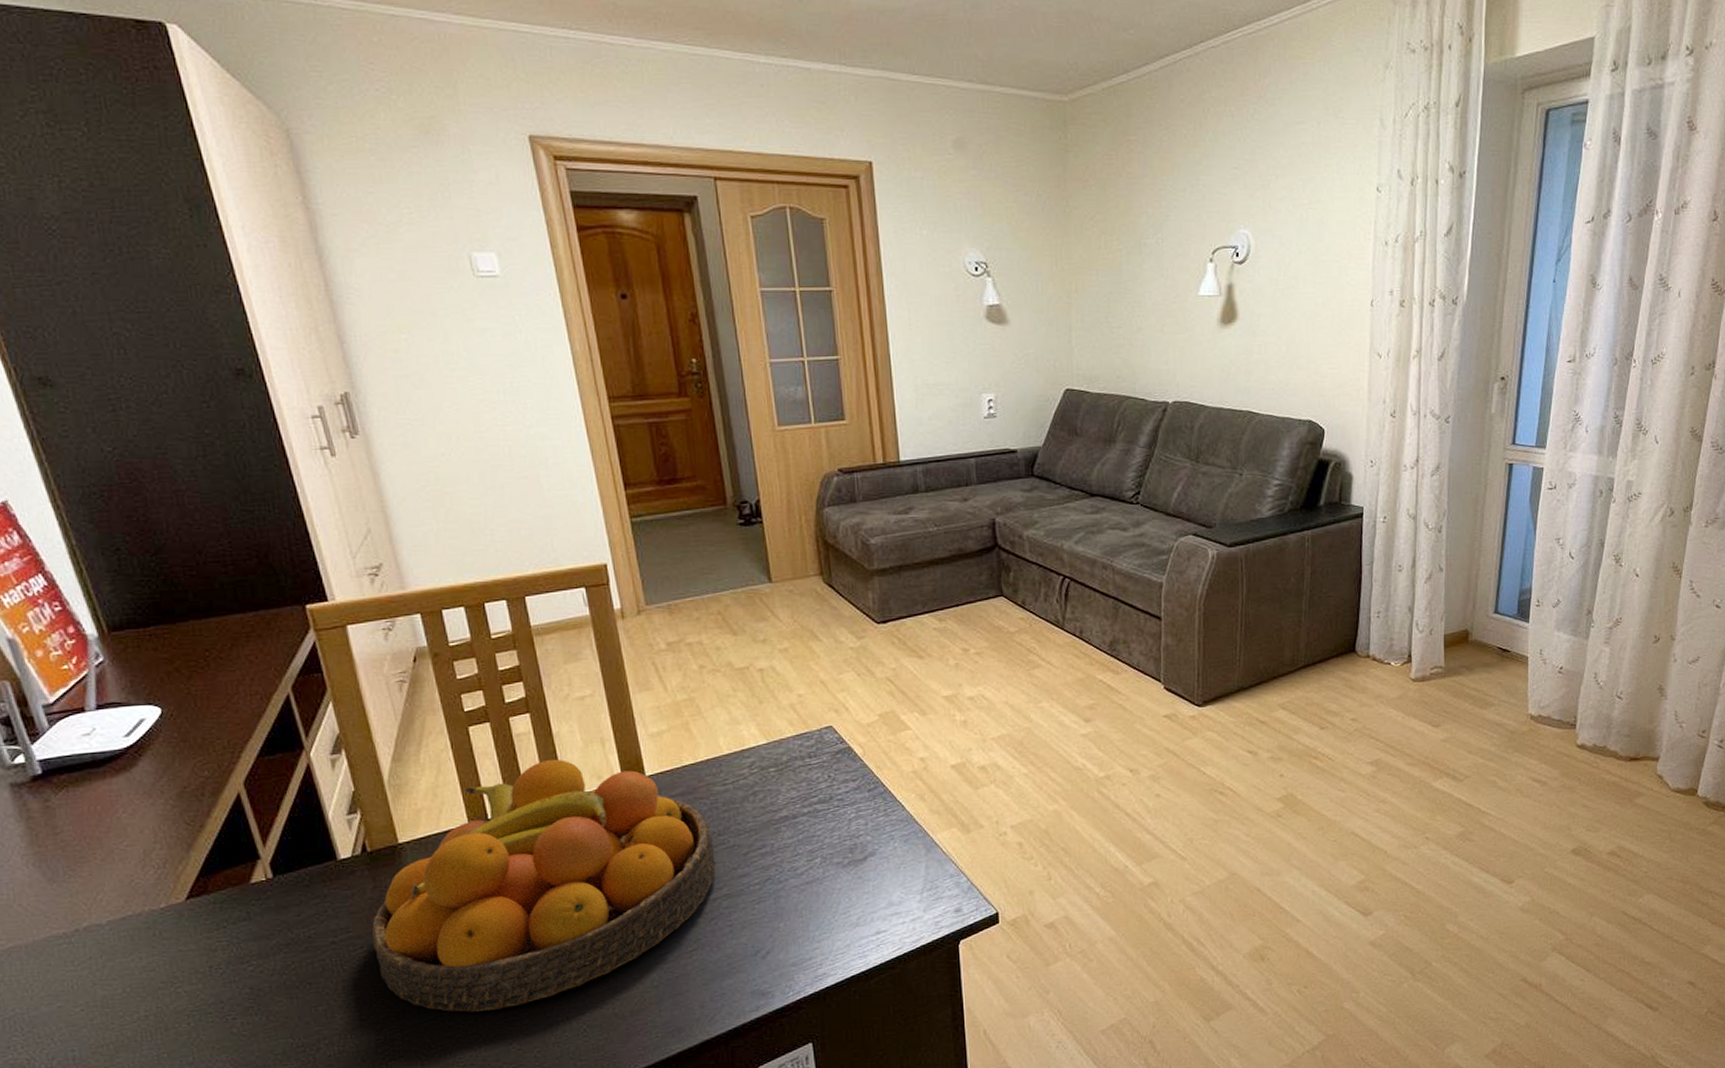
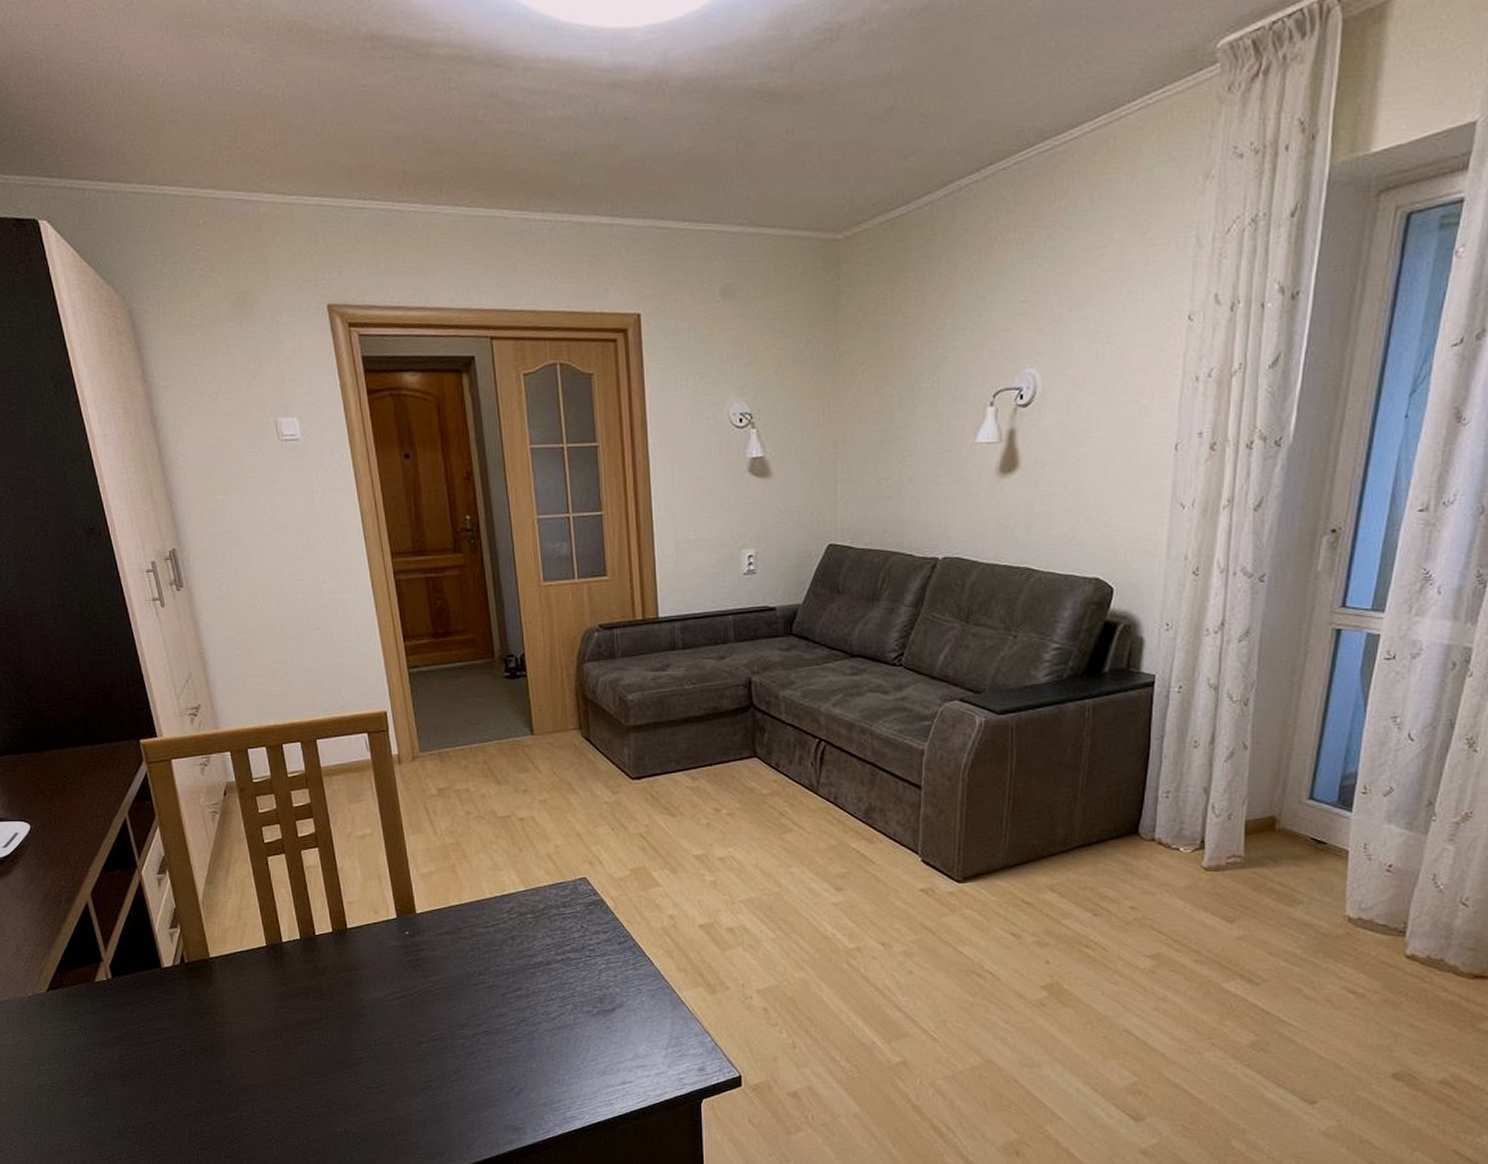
fruit bowl: present [371,759,716,1013] -> none [187,891,477,1116]

